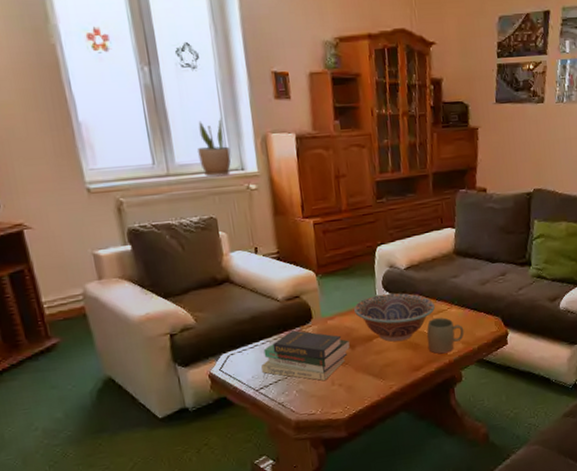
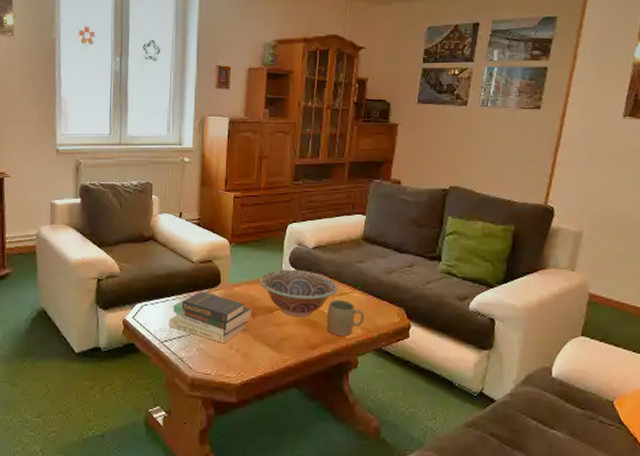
potted plant: present [198,118,231,177] -> none [146,101,173,149]

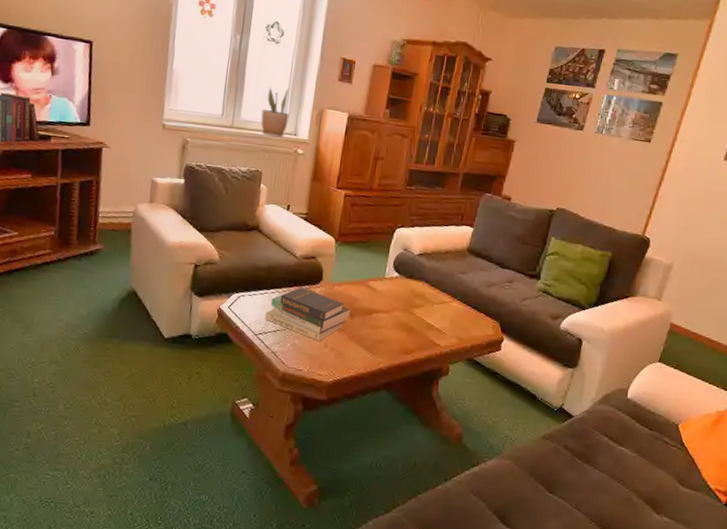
potted plant: none [146,101,173,149] -> present [261,87,289,138]
decorative bowl: present [260,269,337,318] -> none [362,273,438,322]
mug: present [326,300,365,337] -> none [422,308,461,344]

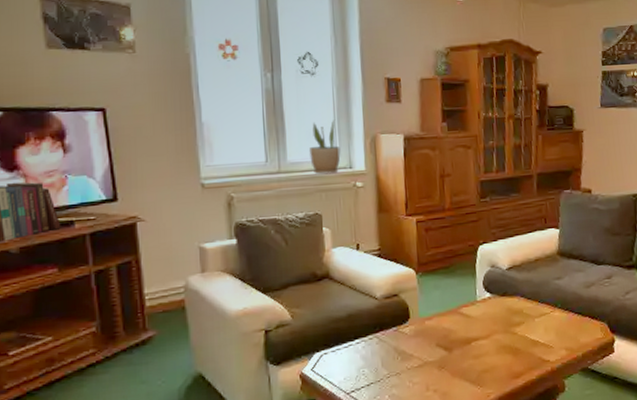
books: present [265,287,350,342] -> none [354,330,447,386]

